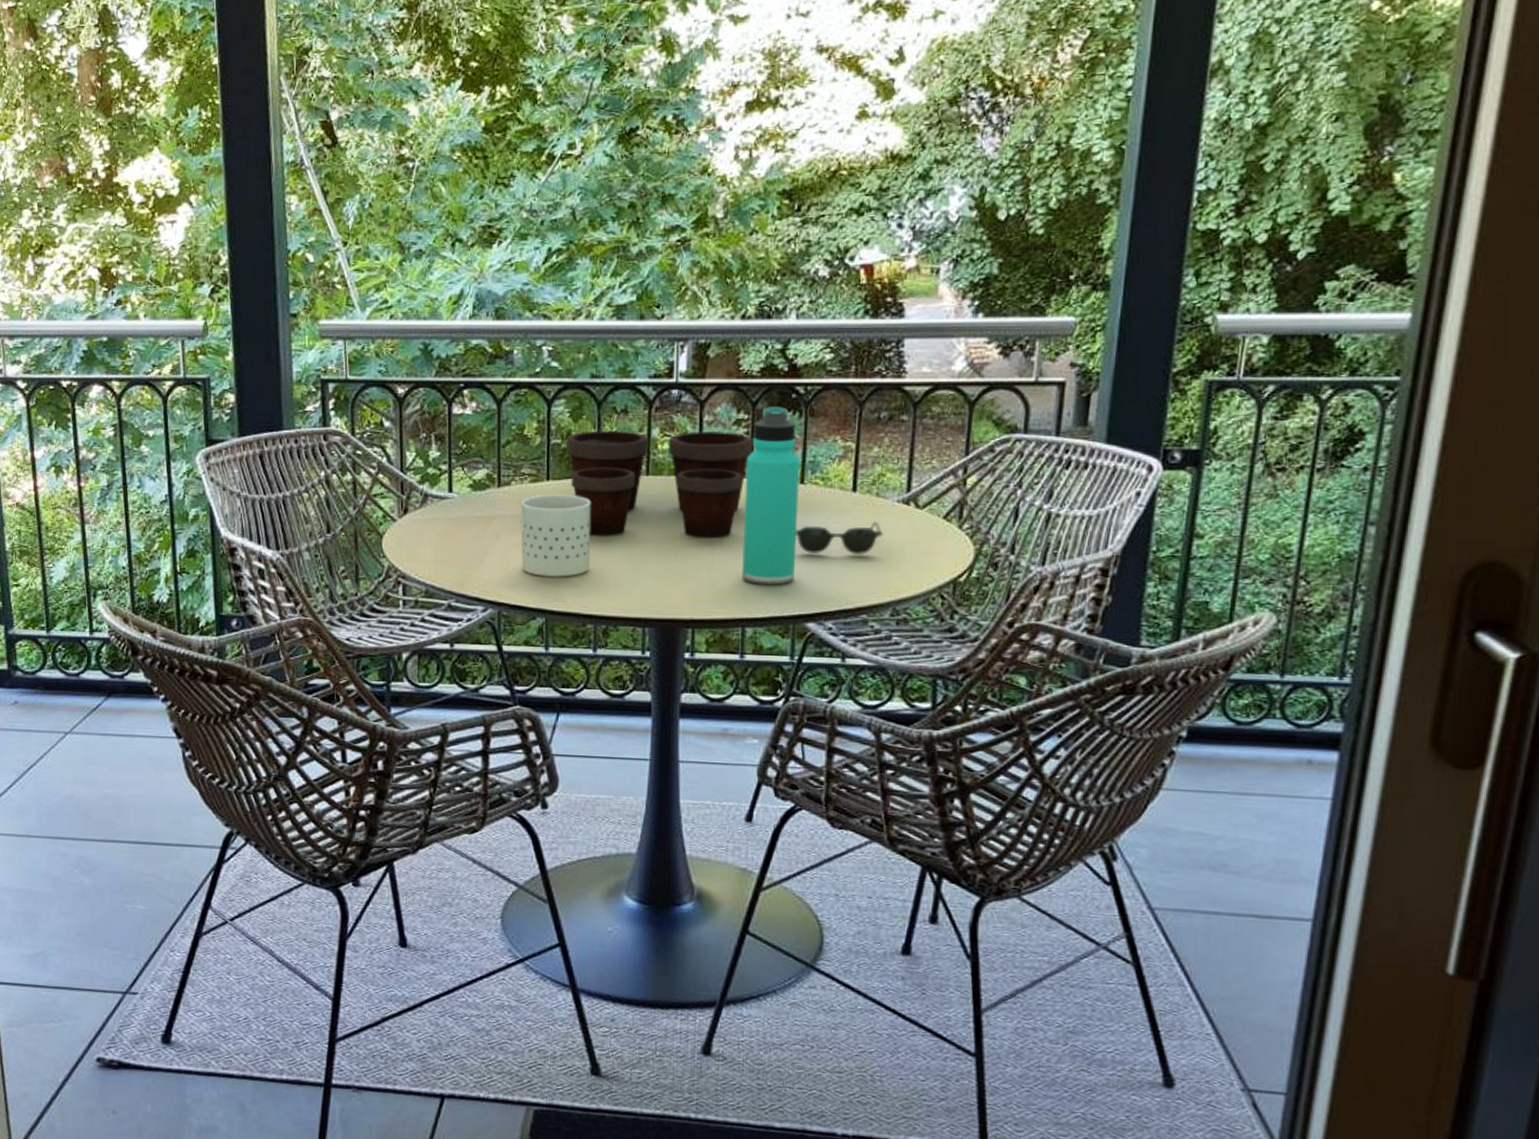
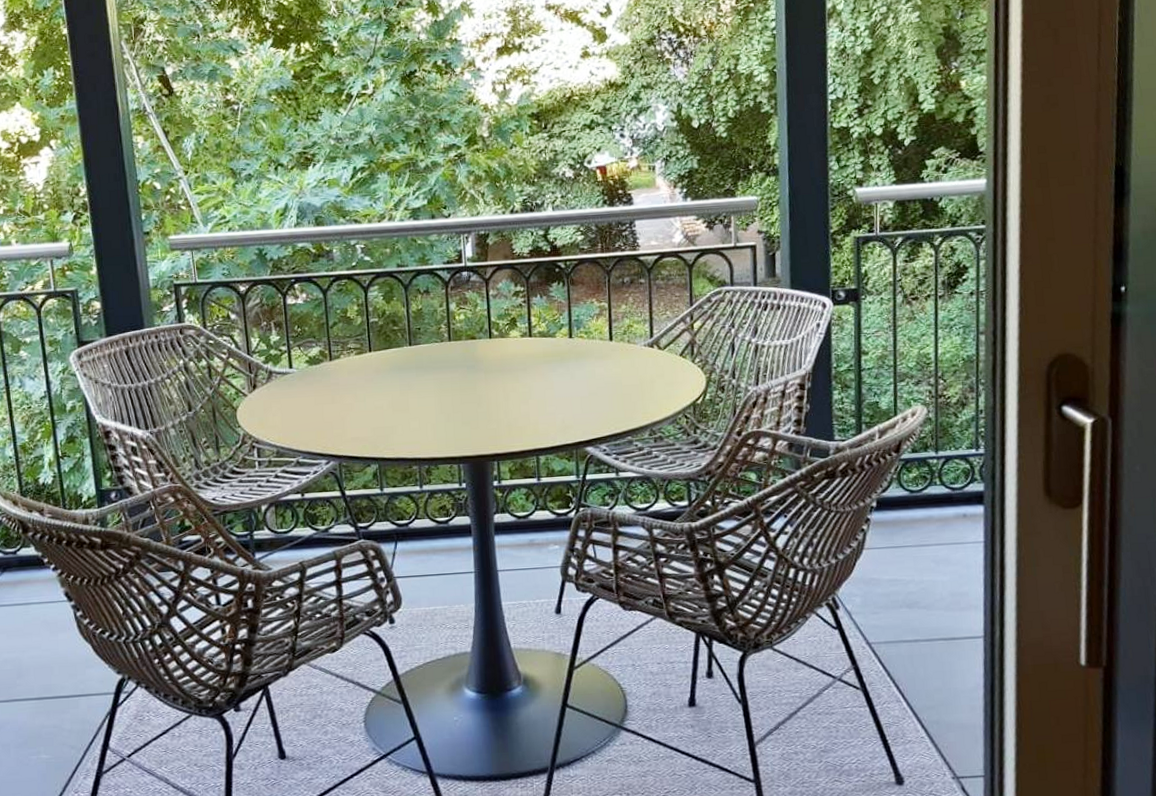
mug: present [521,494,591,577] -> none [350,362,411,431]
flower pot: present [566,430,752,539] -> none [382,302,530,394]
thermos bottle: present [742,406,800,585] -> none [526,279,573,420]
sunglasses: present [796,521,883,556] -> none [570,362,636,393]

